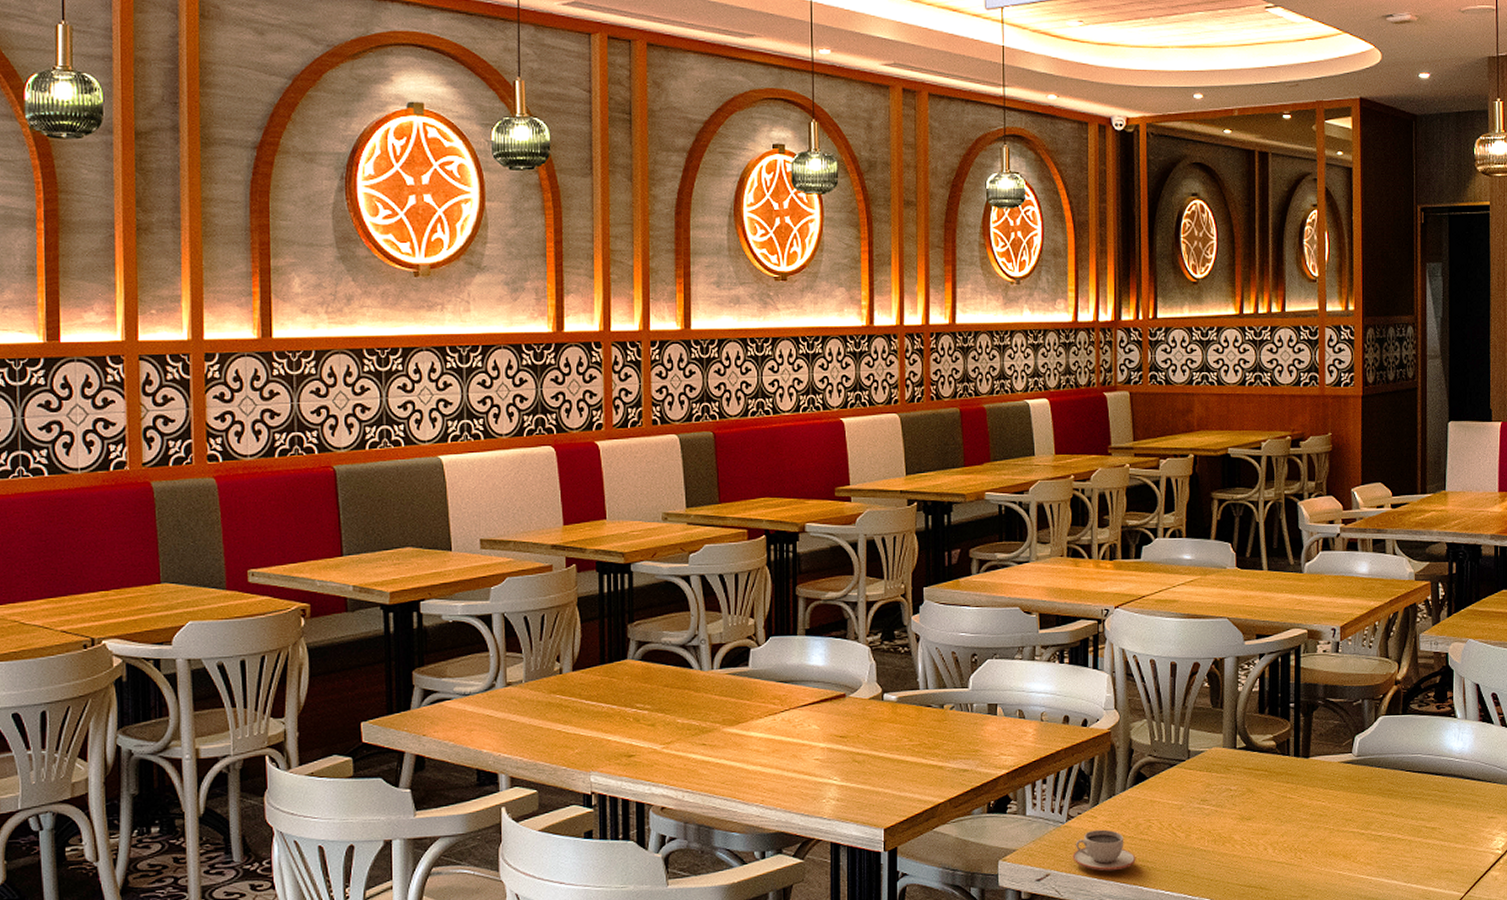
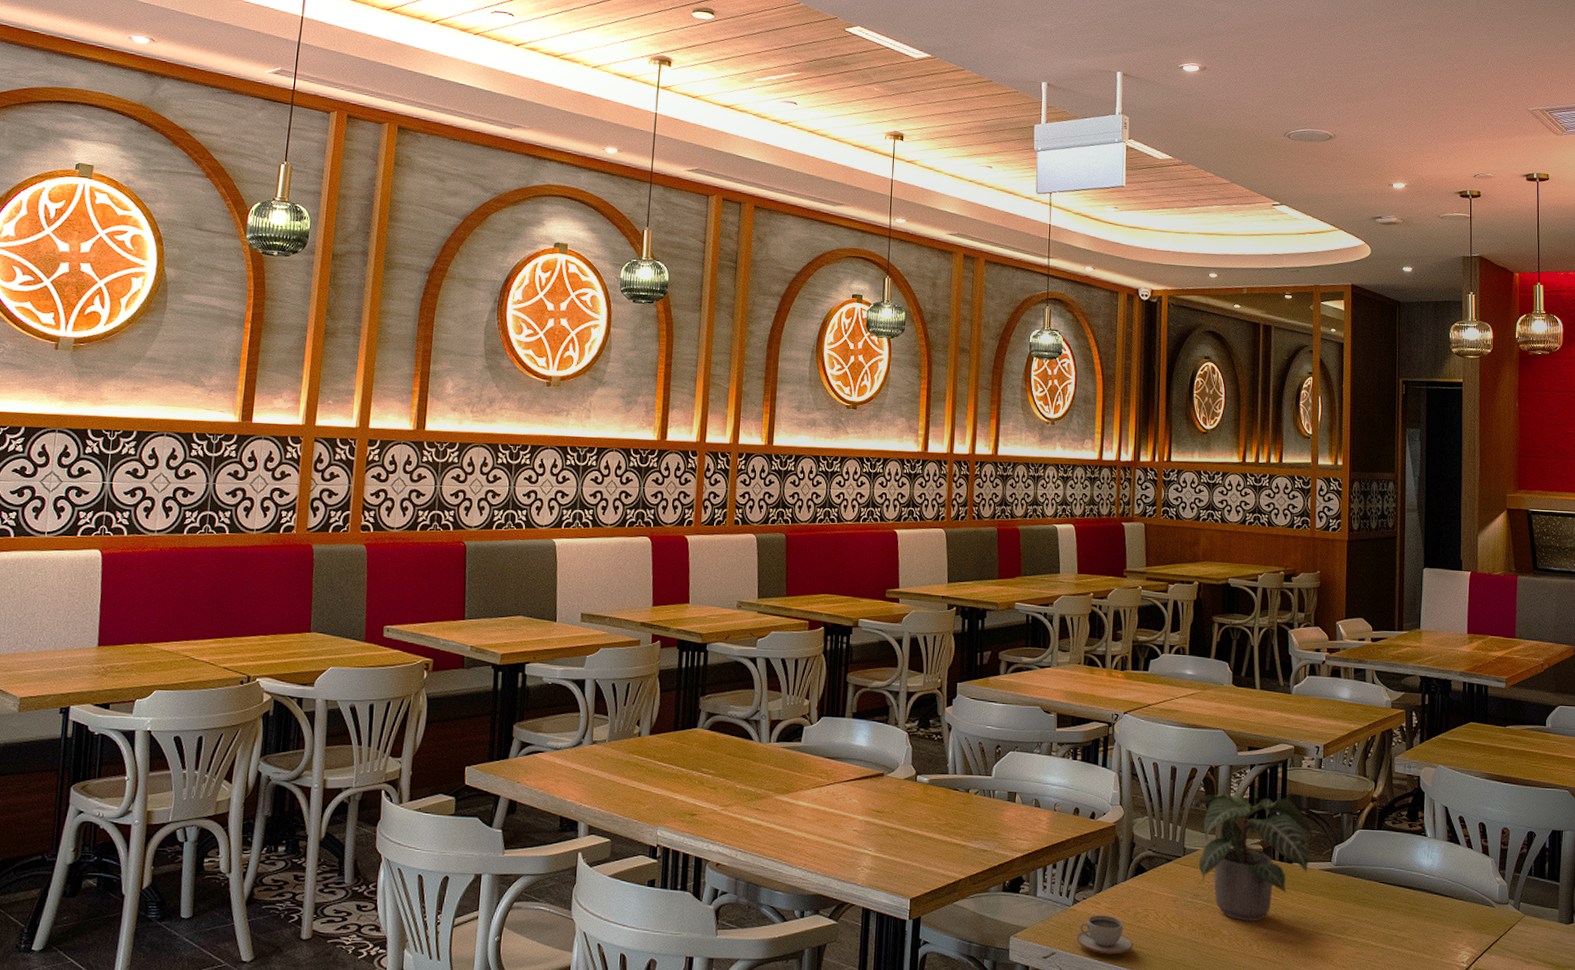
potted plant: none [1197,685,1331,824] -> present [1193,792,1313,921]

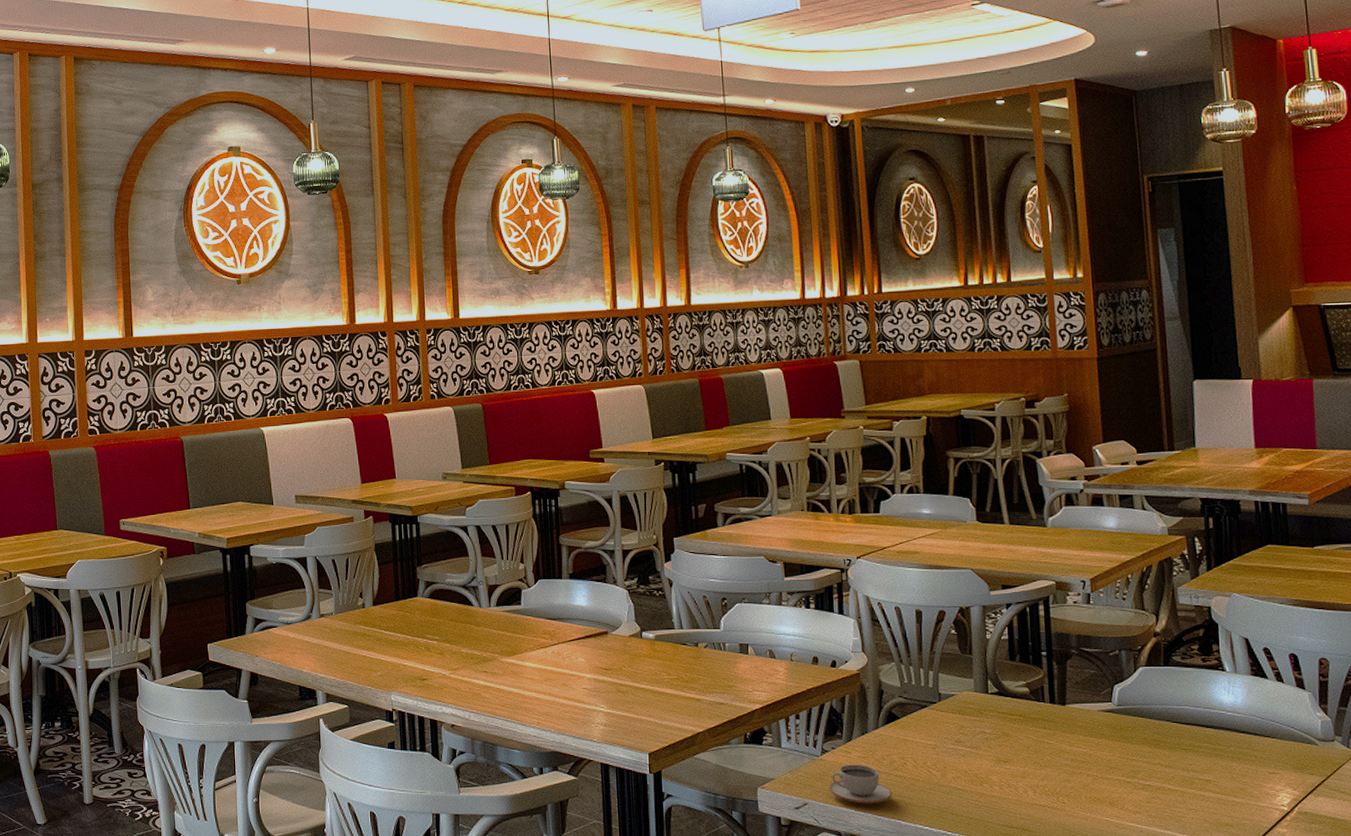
potted plant: present [1193,792,1313,921] -> none [945,633,1087,767]

